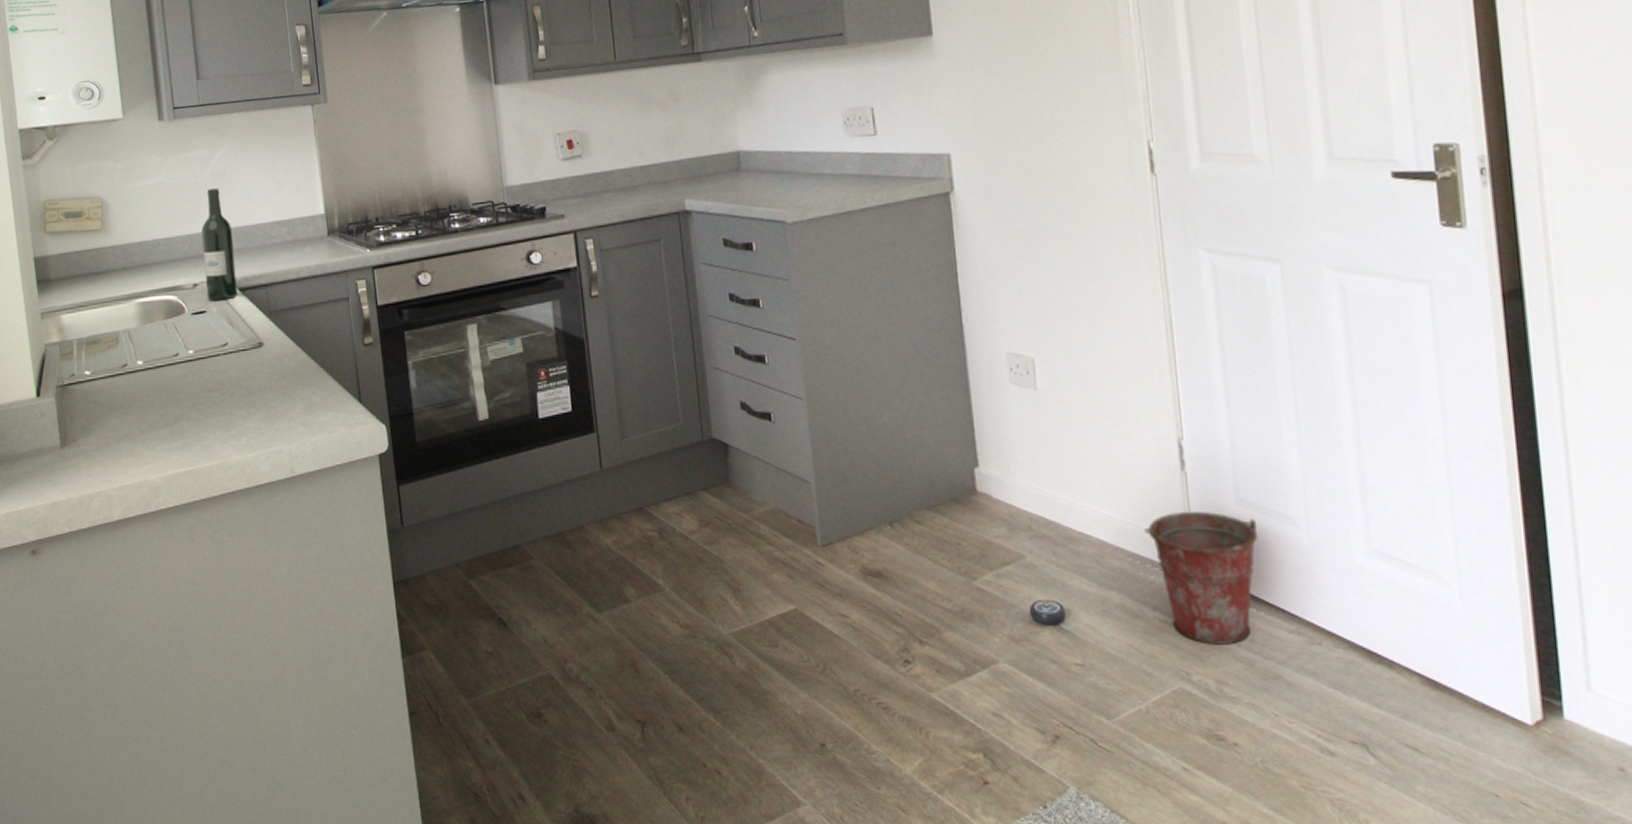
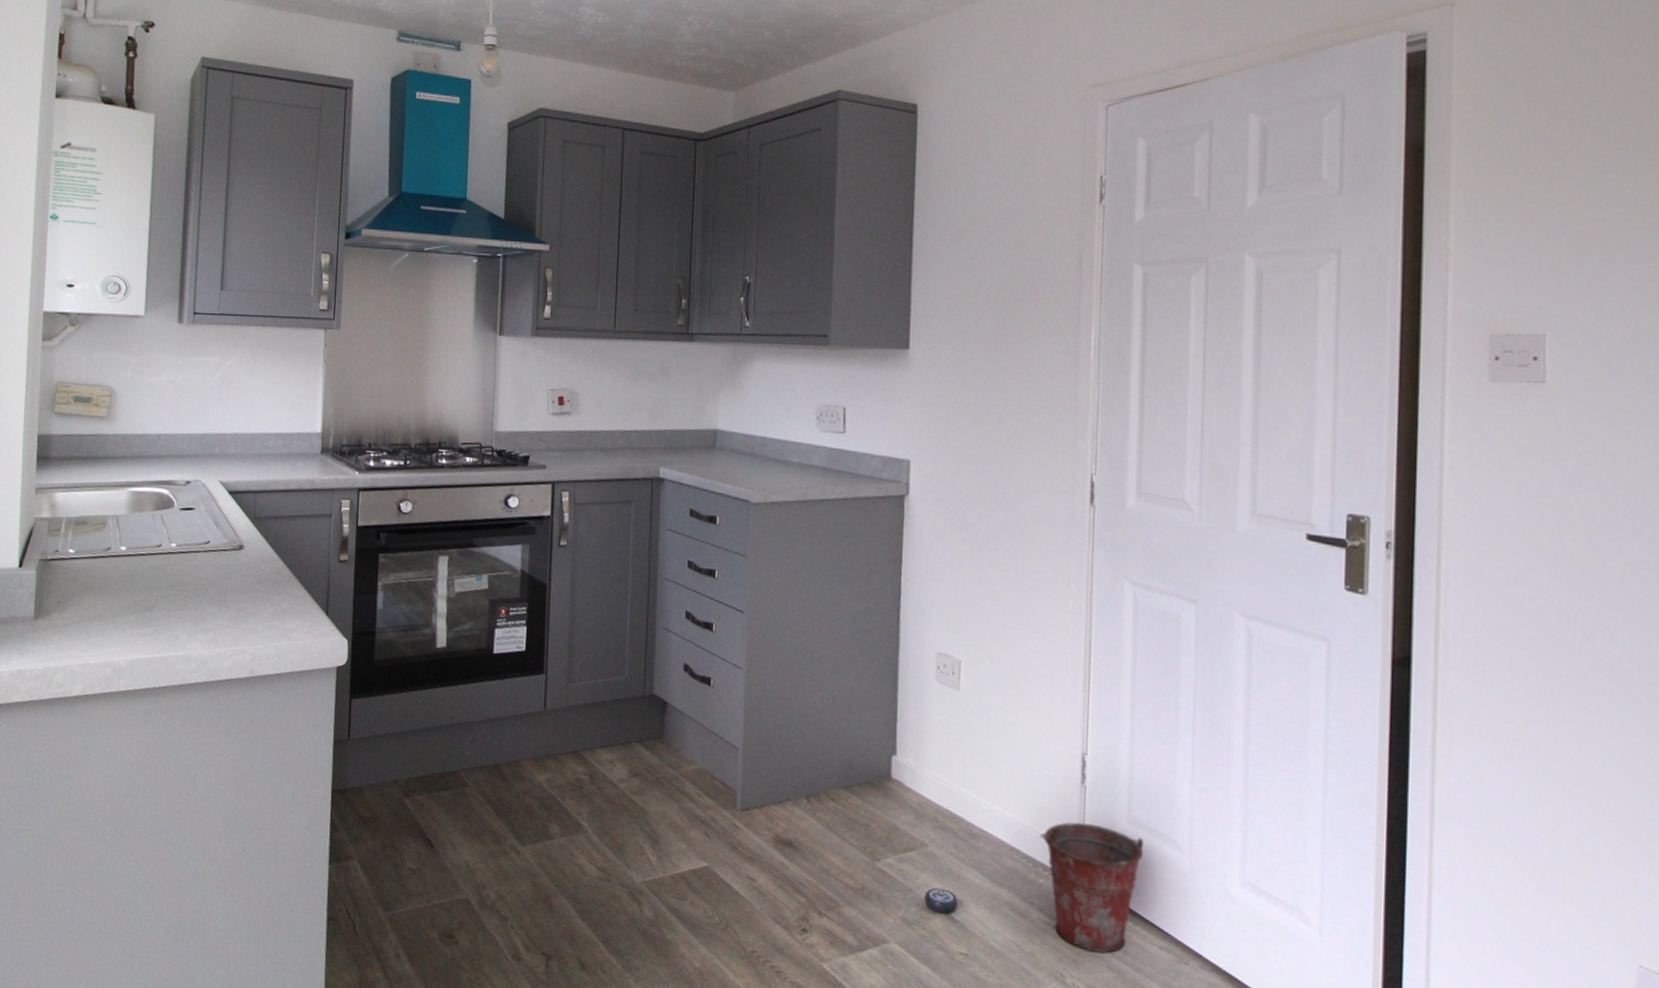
wine bottle: present [201,188,238,301] -> none [197,394,231,501]

